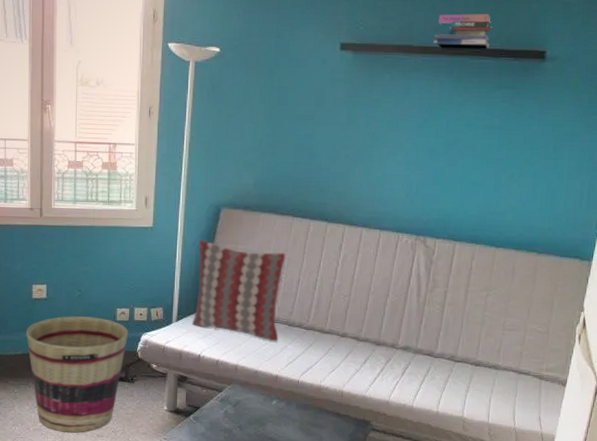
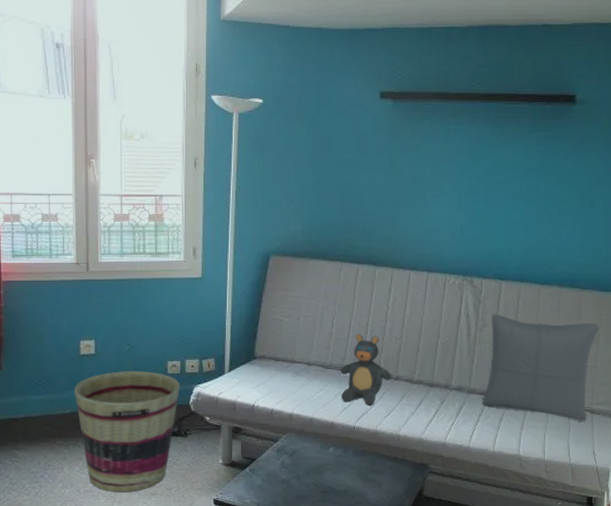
pillow: present [192,240,286,342] -> none [245,288,336,388]
stuffed animal: none [287,289,339,361] -> present [340,333,392,406]
pillow: none [428,274,554,387] -> present [482,313,599,421]
books: present [434,13,493,50] -> none [469,60,525,95]

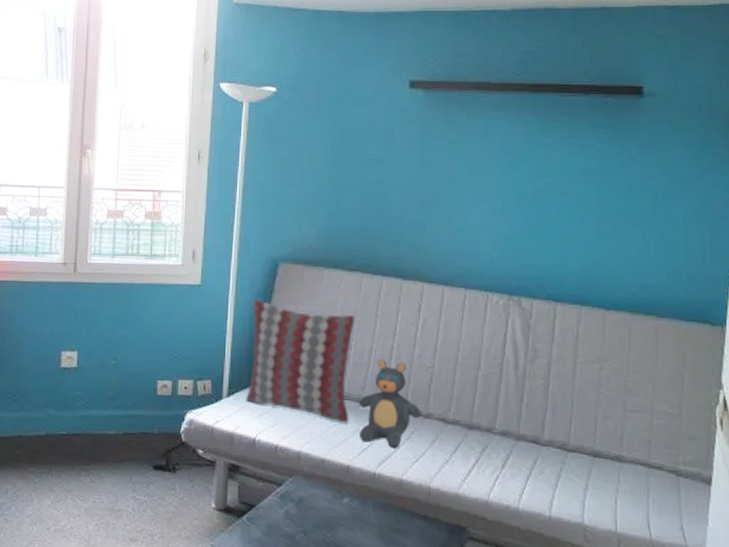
basket: present [74,371,180,492] -> none [51,389,171,536]
pillow: none [245,288,336,388] -> present [246,300,355,423]
pillow: present [482,313,599,421] -> none [534,342,683,486]

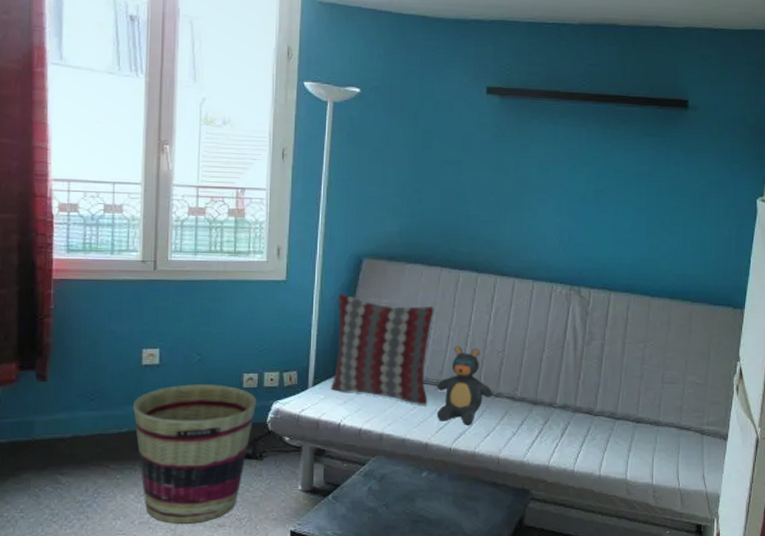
basket: none [51,389,171,536] -> present [133,384,257,524]

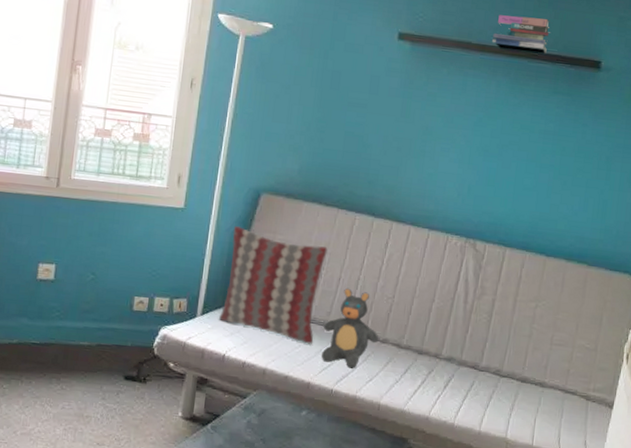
basket: present [133,384,257,524] -> none [25,302,146,440]
books: none [580,61,637,98] -> present [492,15,551,55]

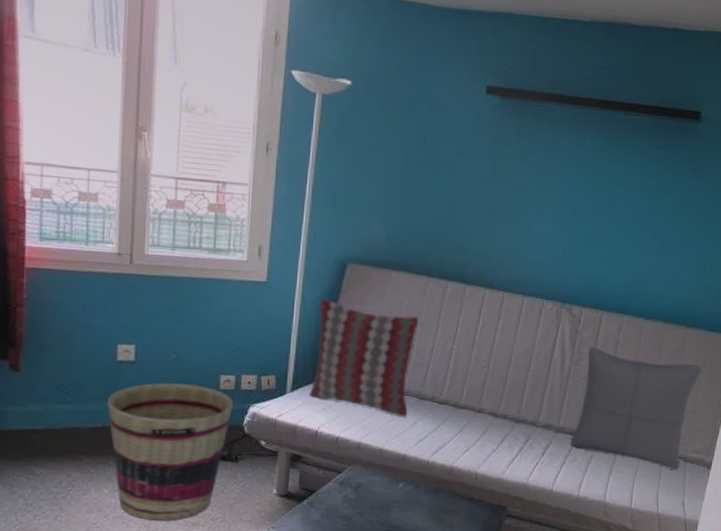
basket: none [25,302,146,440] -> present [108,382,234,521]
stuffed animal: present [321,288,379,368] -> none [417,358,475,439]
pillow: none [472,281,603,408] -> present [570,346,702,470]
books: present [492,15,551,55] -> none [586,64,648,106]

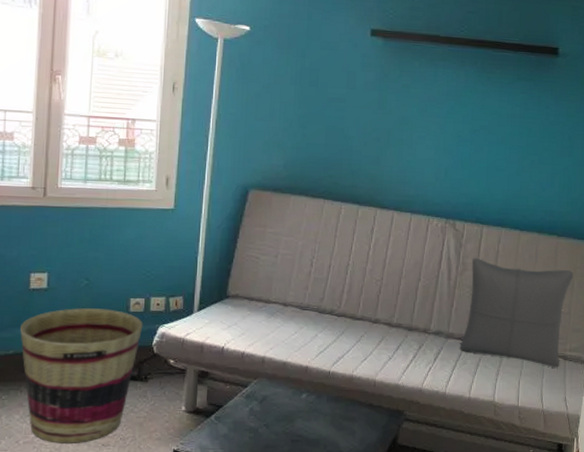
pillow: present [310,299,419,417] -> none [216,223,317,330]

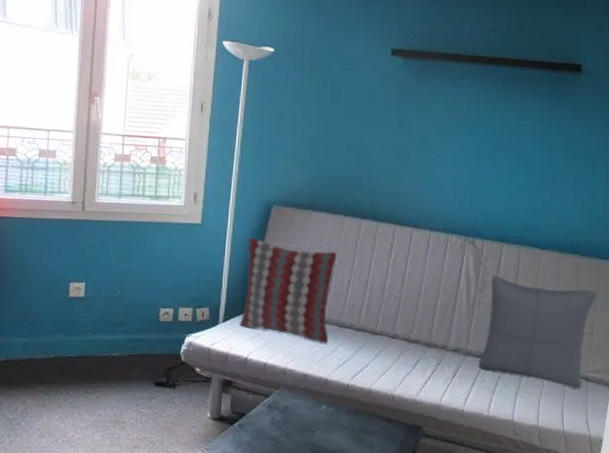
basket: present [20,308,143,443] -> none [60,316,172,444]
pillow: none [216,223,317,330] -> present [240,238,337,344]

